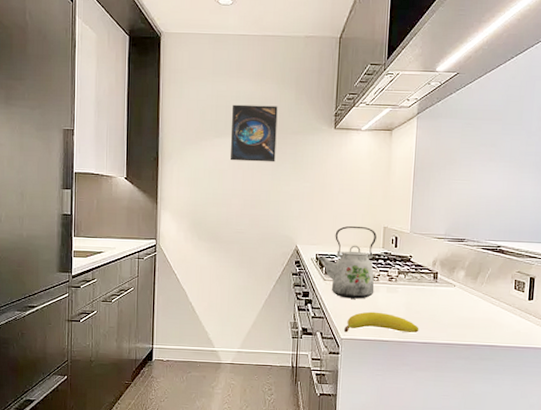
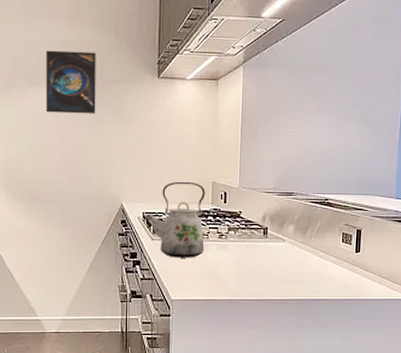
fruit: present [344,311,419,333] -> none [175,270,251,294]

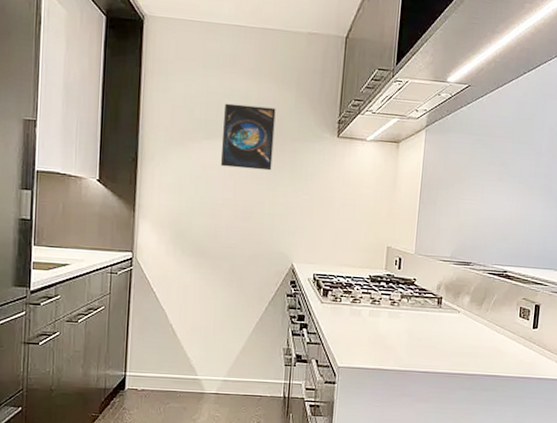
kettle: present [144,181,205,258] -> none [314,244,379,324]

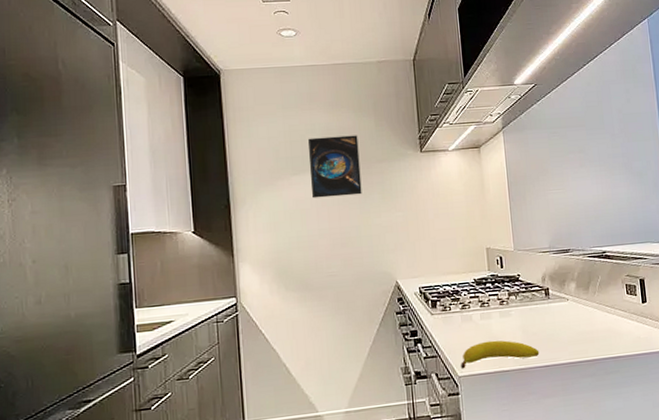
fruit: none [342,338,421,361] -> present [461,340,540,369]

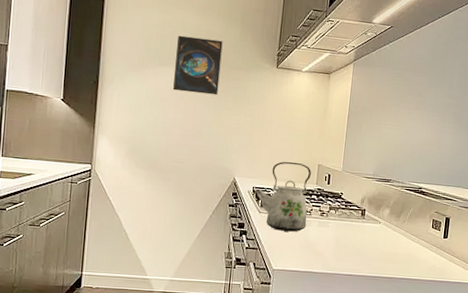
kettle: none [421,250,487,331] -> present [254,161,311,232]
fruit: present [461,340,540,369] -> none [276,244,346,265]

